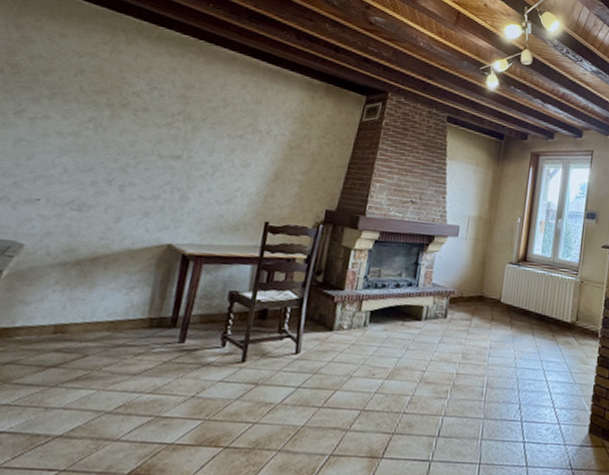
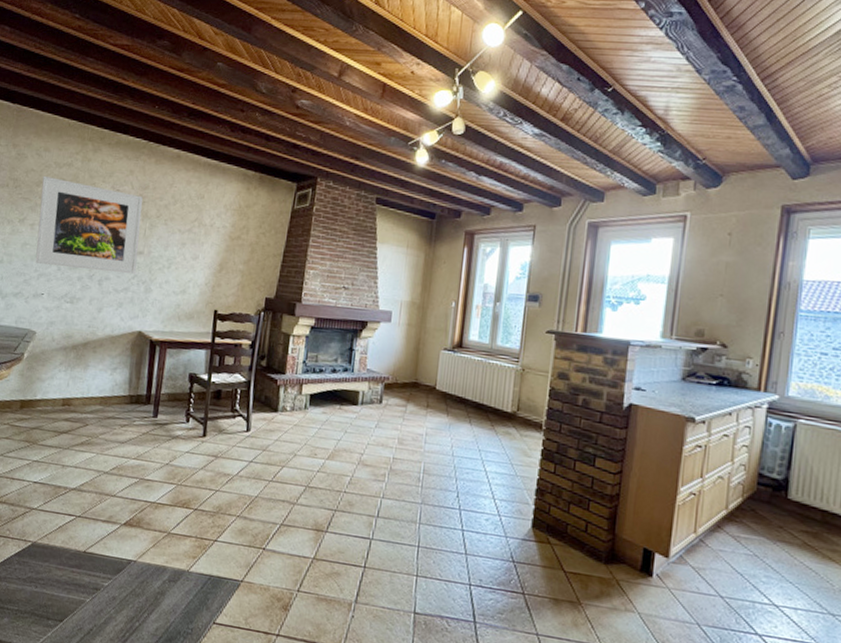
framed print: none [32,63,186,181] -> present [35,175,143,275]

